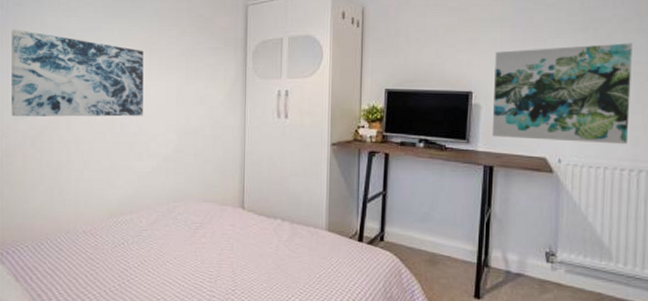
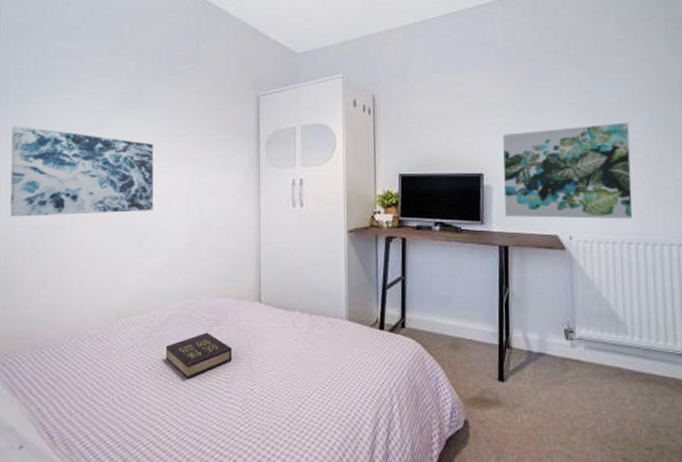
hardback book: none [153,234,215,276] -> present [165,332,232,379]

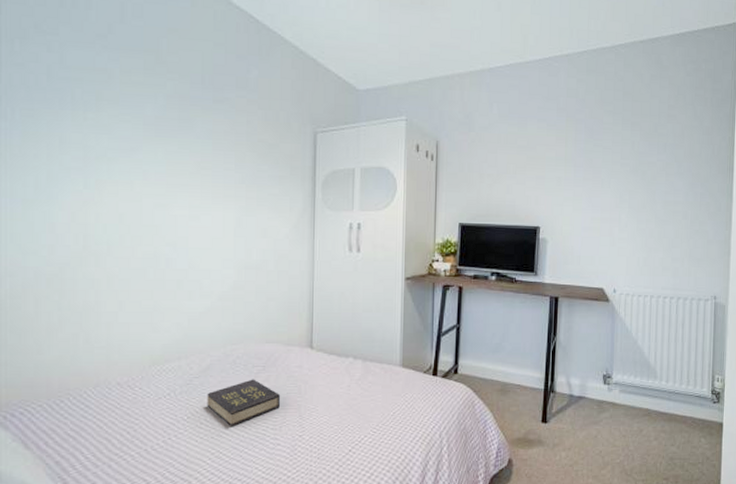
wall art: present [10,125,153,217] -> none [18,145,195,251]
wall art: present [503,122,633,219] -> none [558,185,673,275]

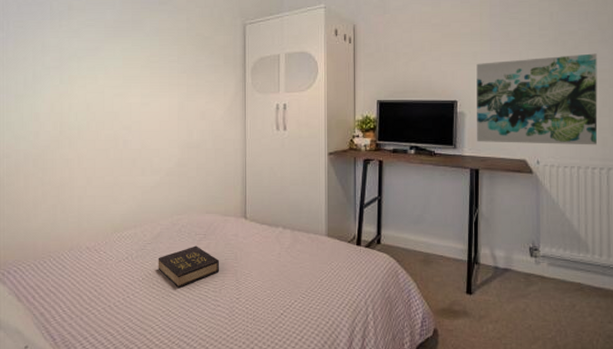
wall art: none [558,185,673,275] -> present [476,53,598,145]

